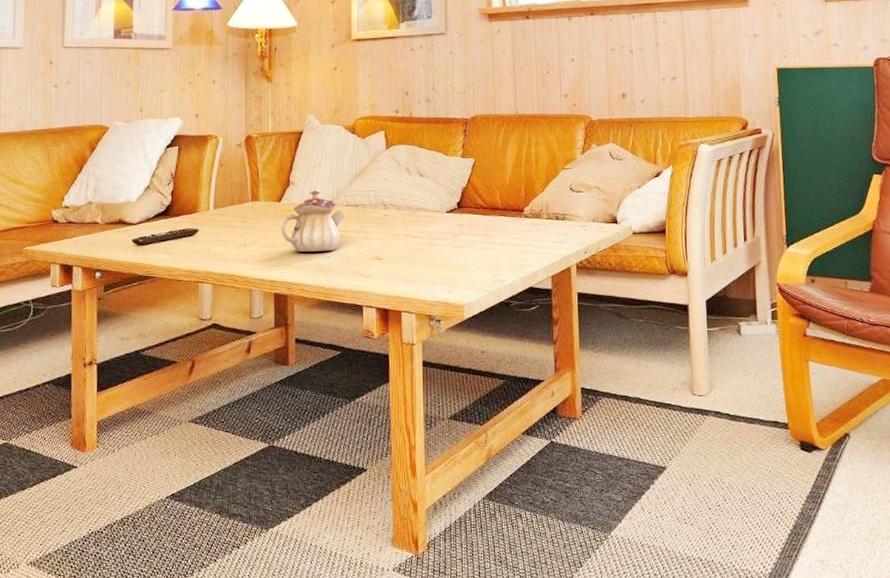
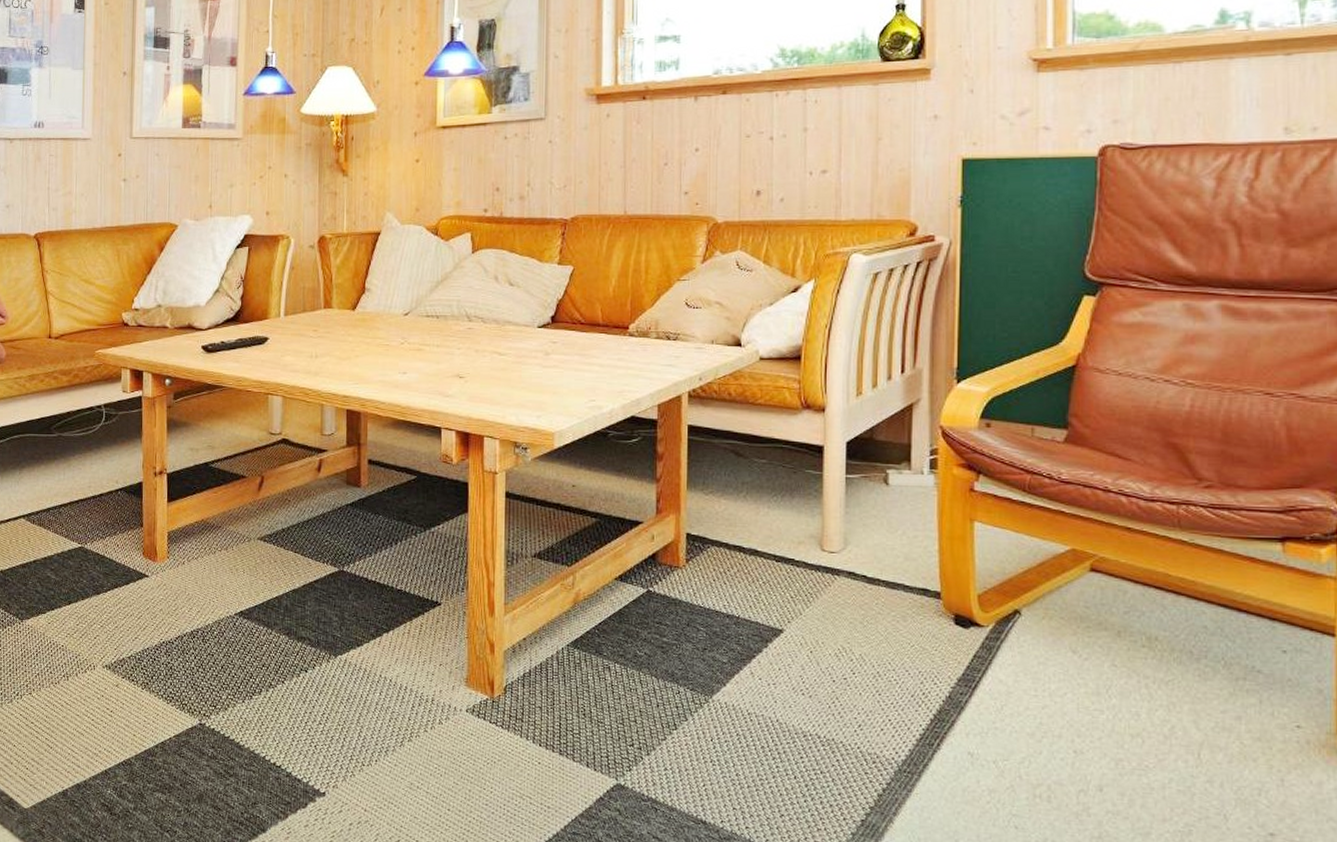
teapot: present [280,189,345,252] -> none [354,297,425,366]

